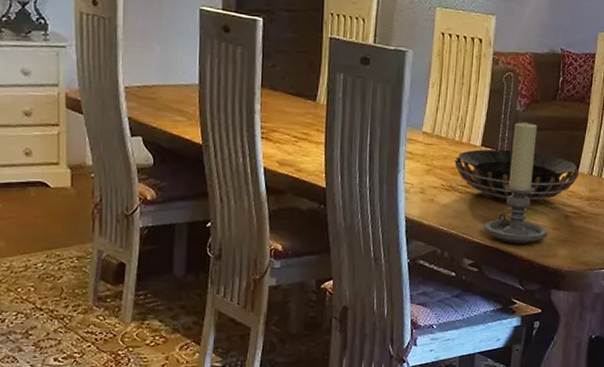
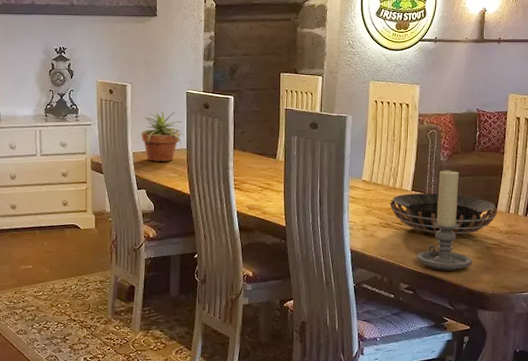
potted plant: none [130,33,196,101] -> present [136,111,184,162]

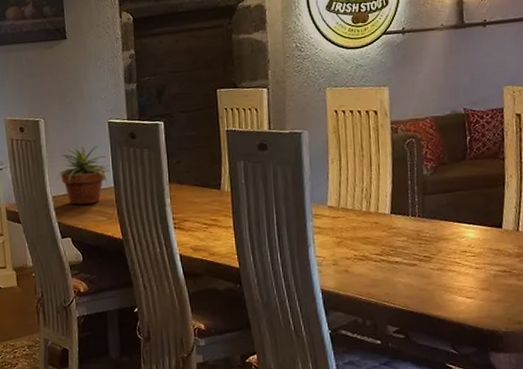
decorative bowl: present [390,192,498,235] -> none [364,214,504,265]
candle holder: present [416,169,473,271] -> none [404,184,477,308]

